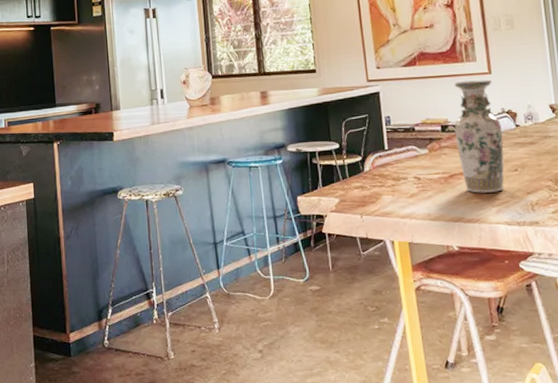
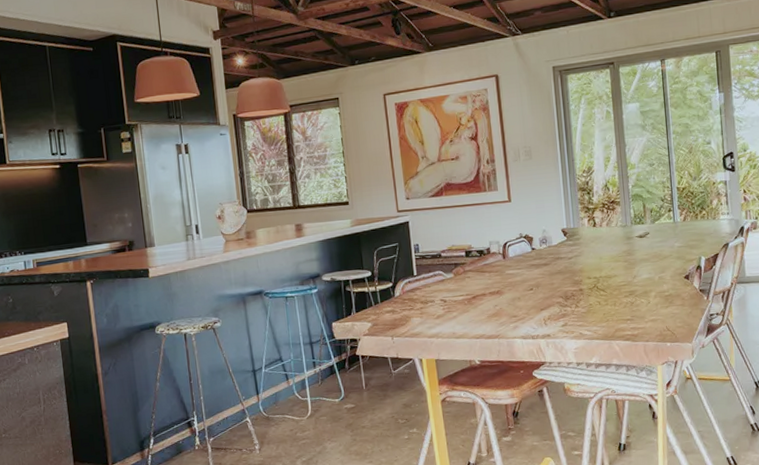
vase: present [454,79,505,193] -> none [477,207,521,312]

